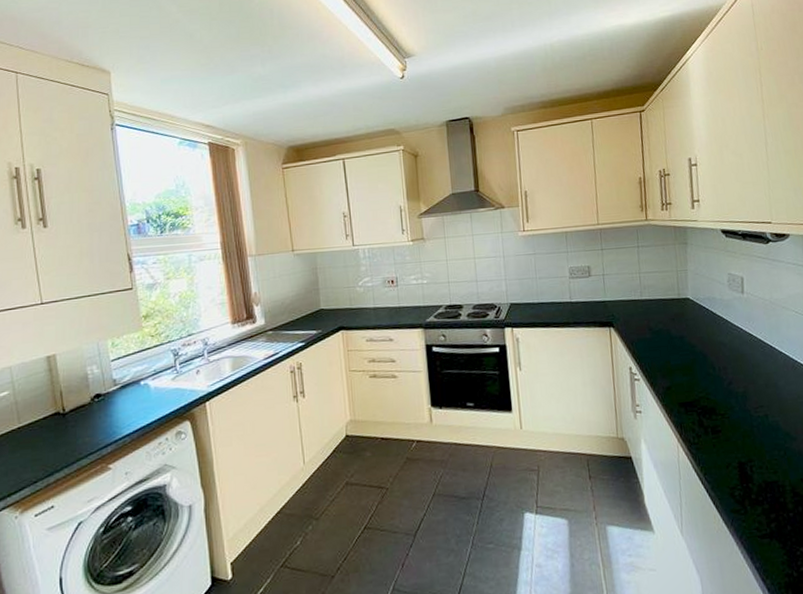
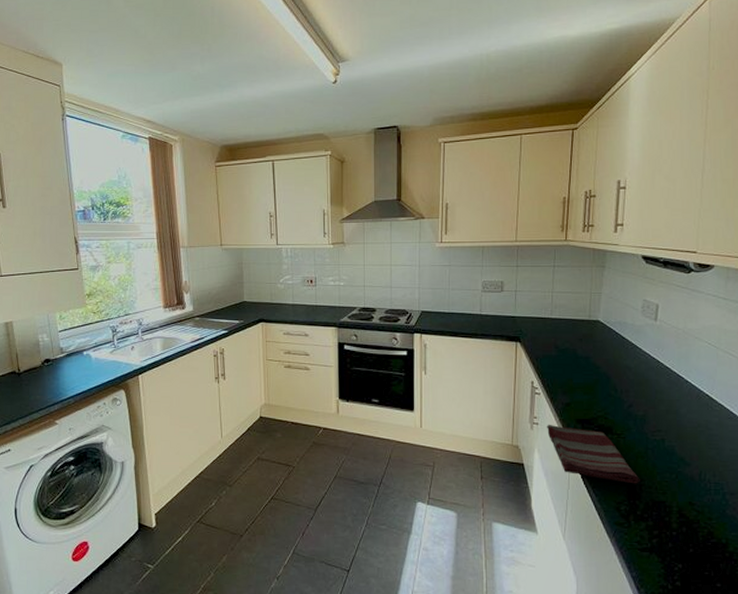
dish towel: none [649,411,750,466] -> present [546,424,640,484]

